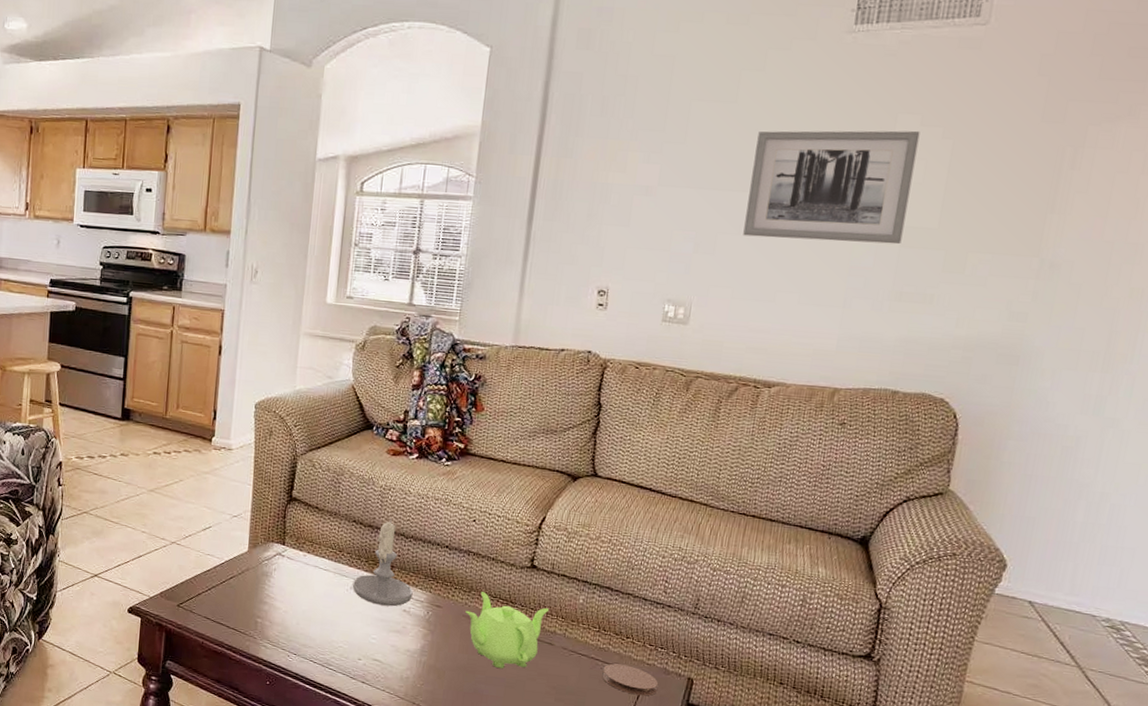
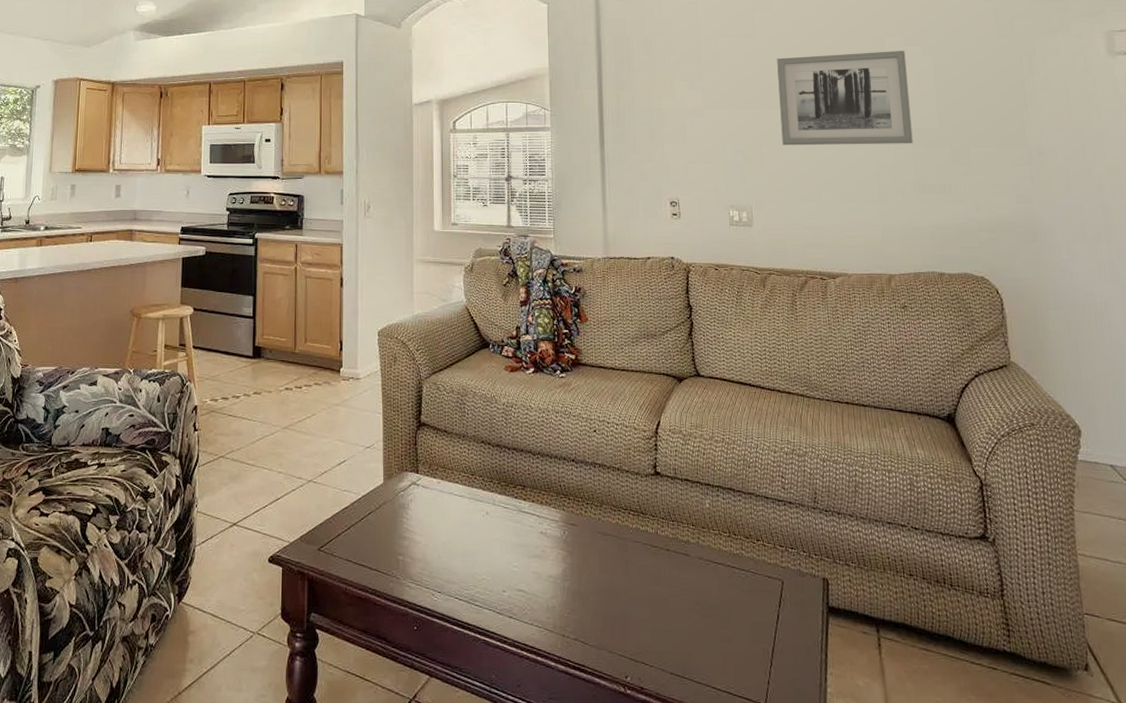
candle: present [352,519,413,607] -> none [488,436,547,529]
teapot: present [465,592,550,669] -> none [600,505,679,588]
coaster: present [602,663,658,696] -> none [741,570,796,603]

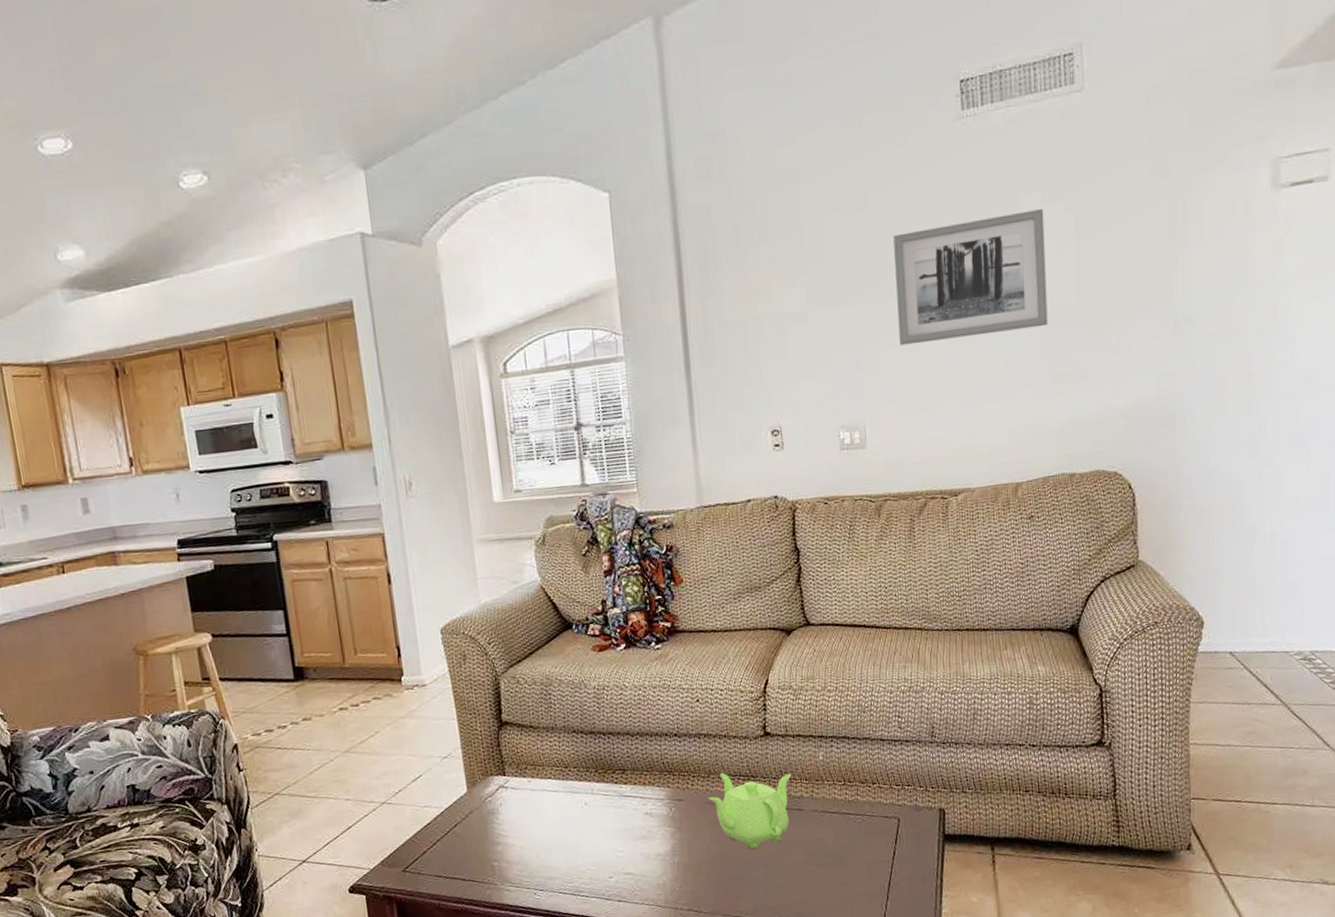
teapot: none [600,505,679,588] -> present [708,773,792,849]

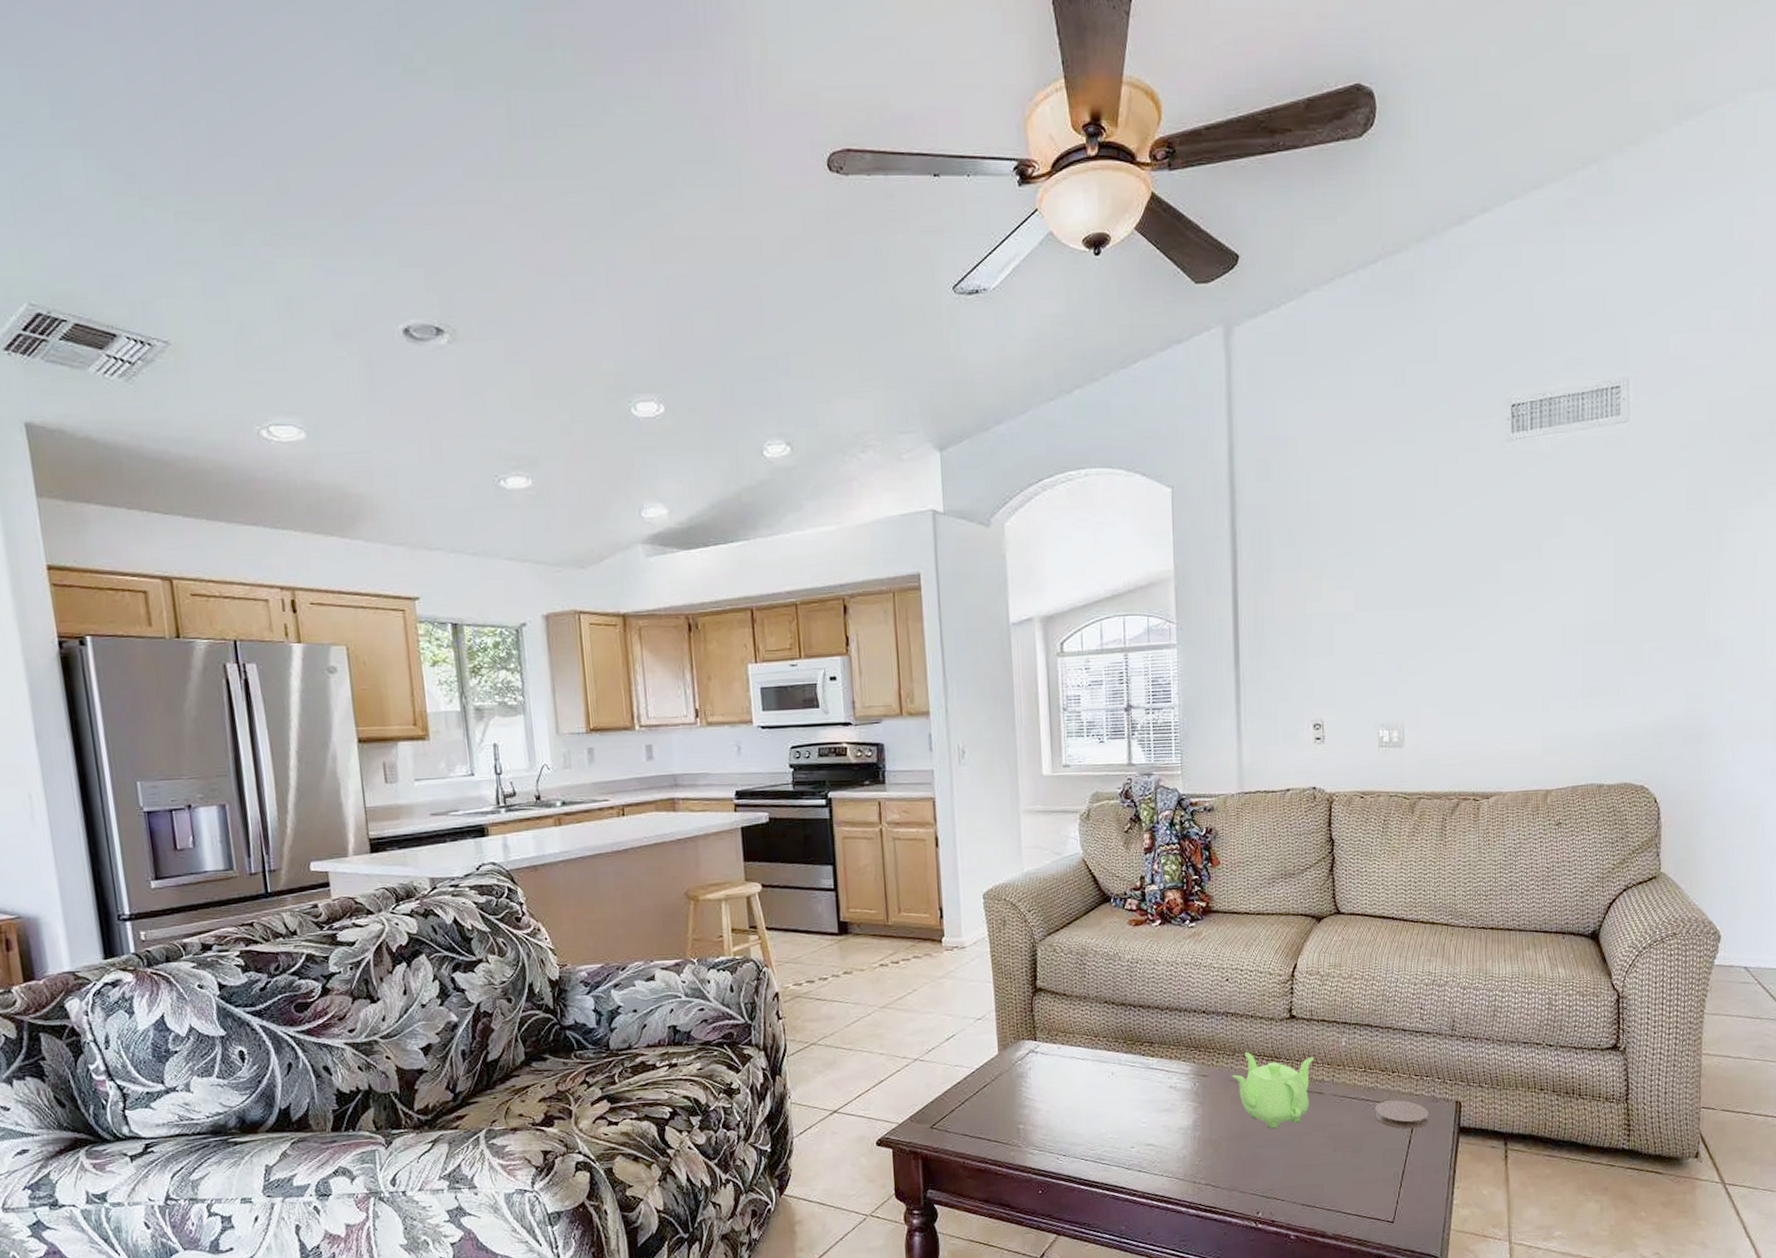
coaster: none [856,811,912,840] -> present [1375,1100,1428,1129]
wall art: present [893,208,1048,346] -> none [1440,530,1585,651]

